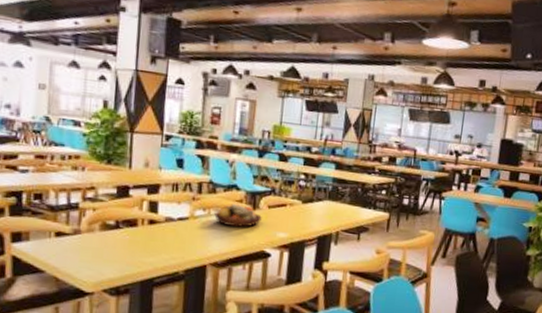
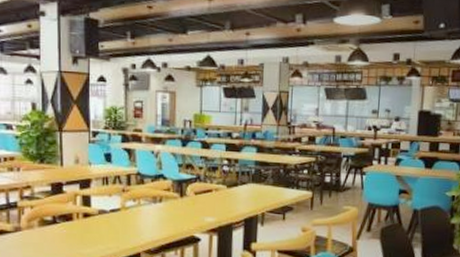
fruit bowl: present [214,204,262,227] -> none [144,193,189,214]

